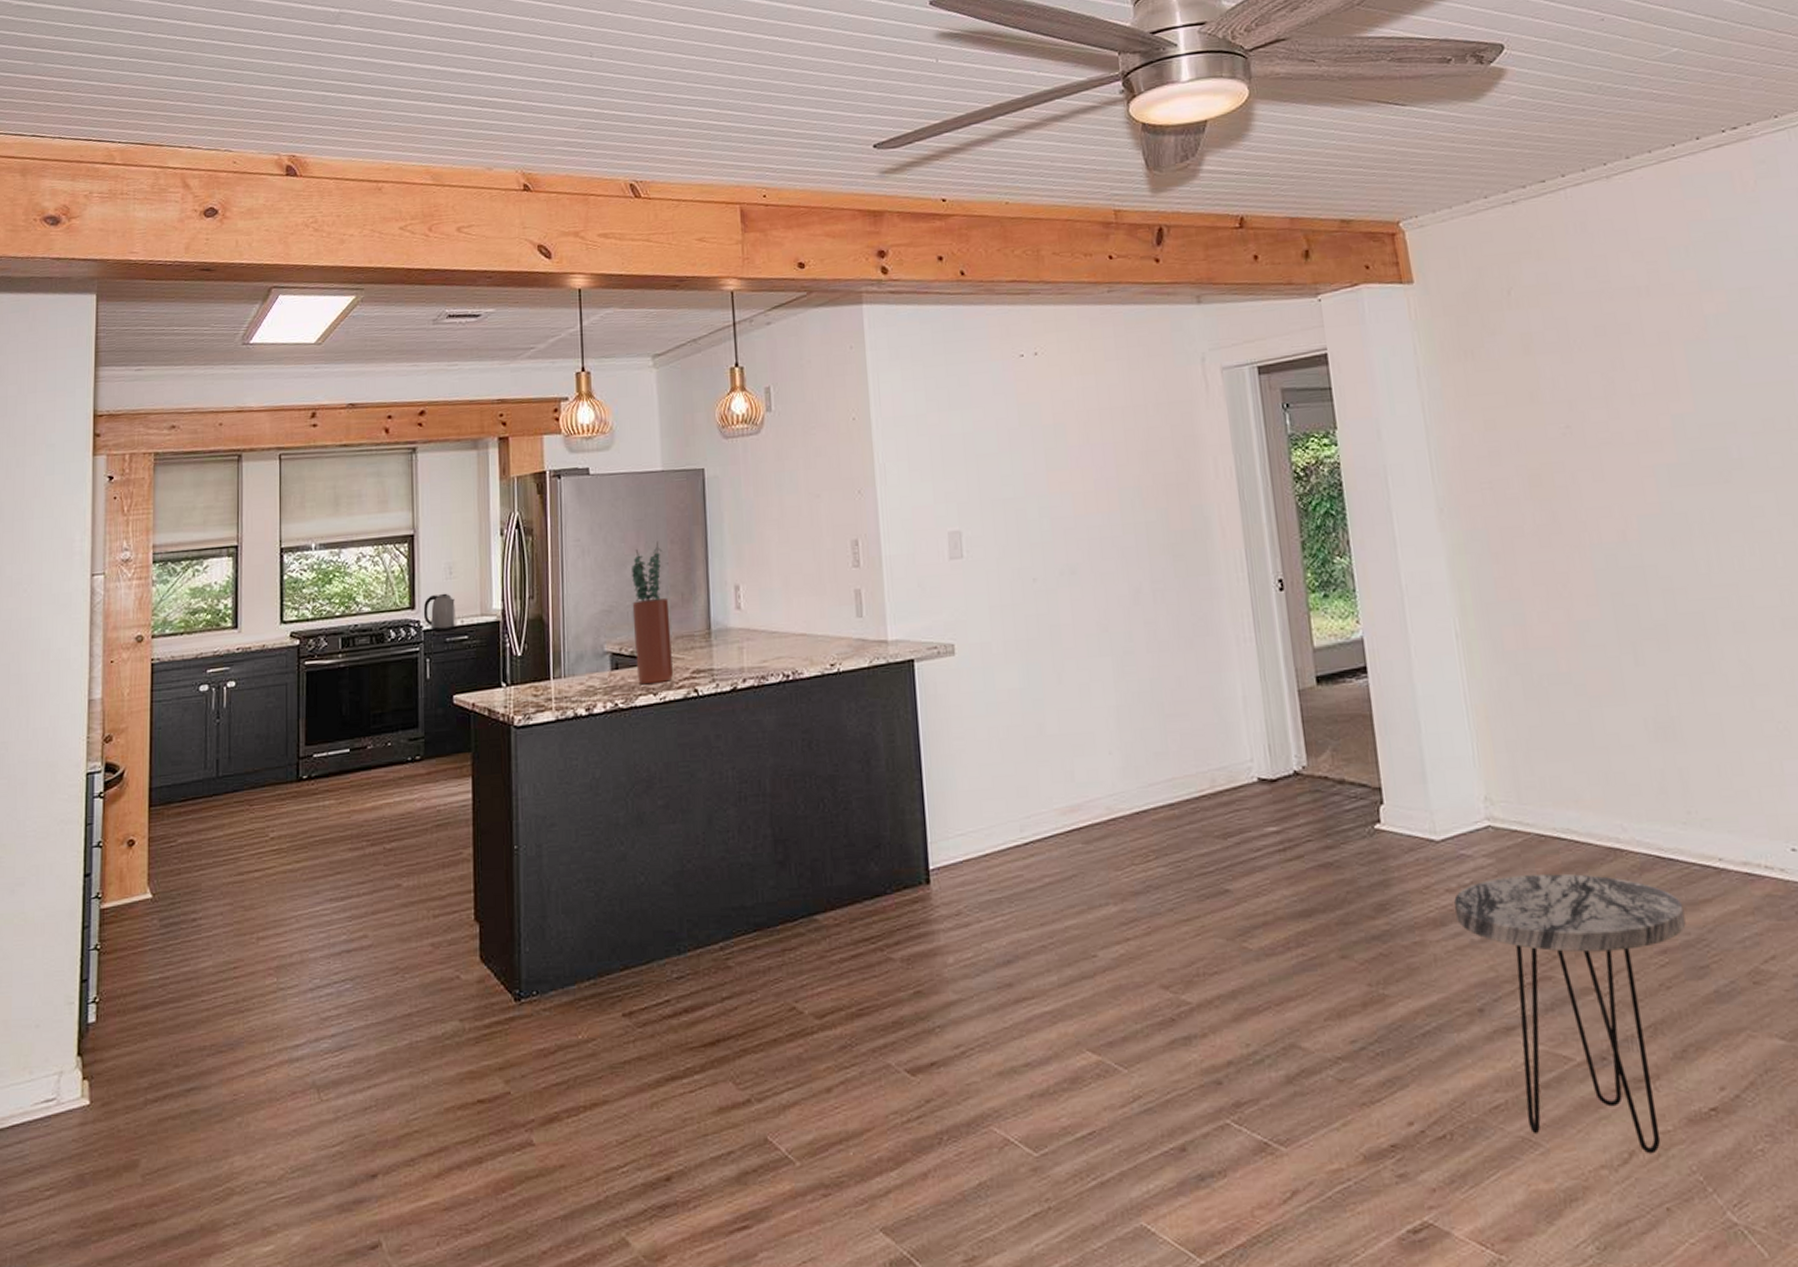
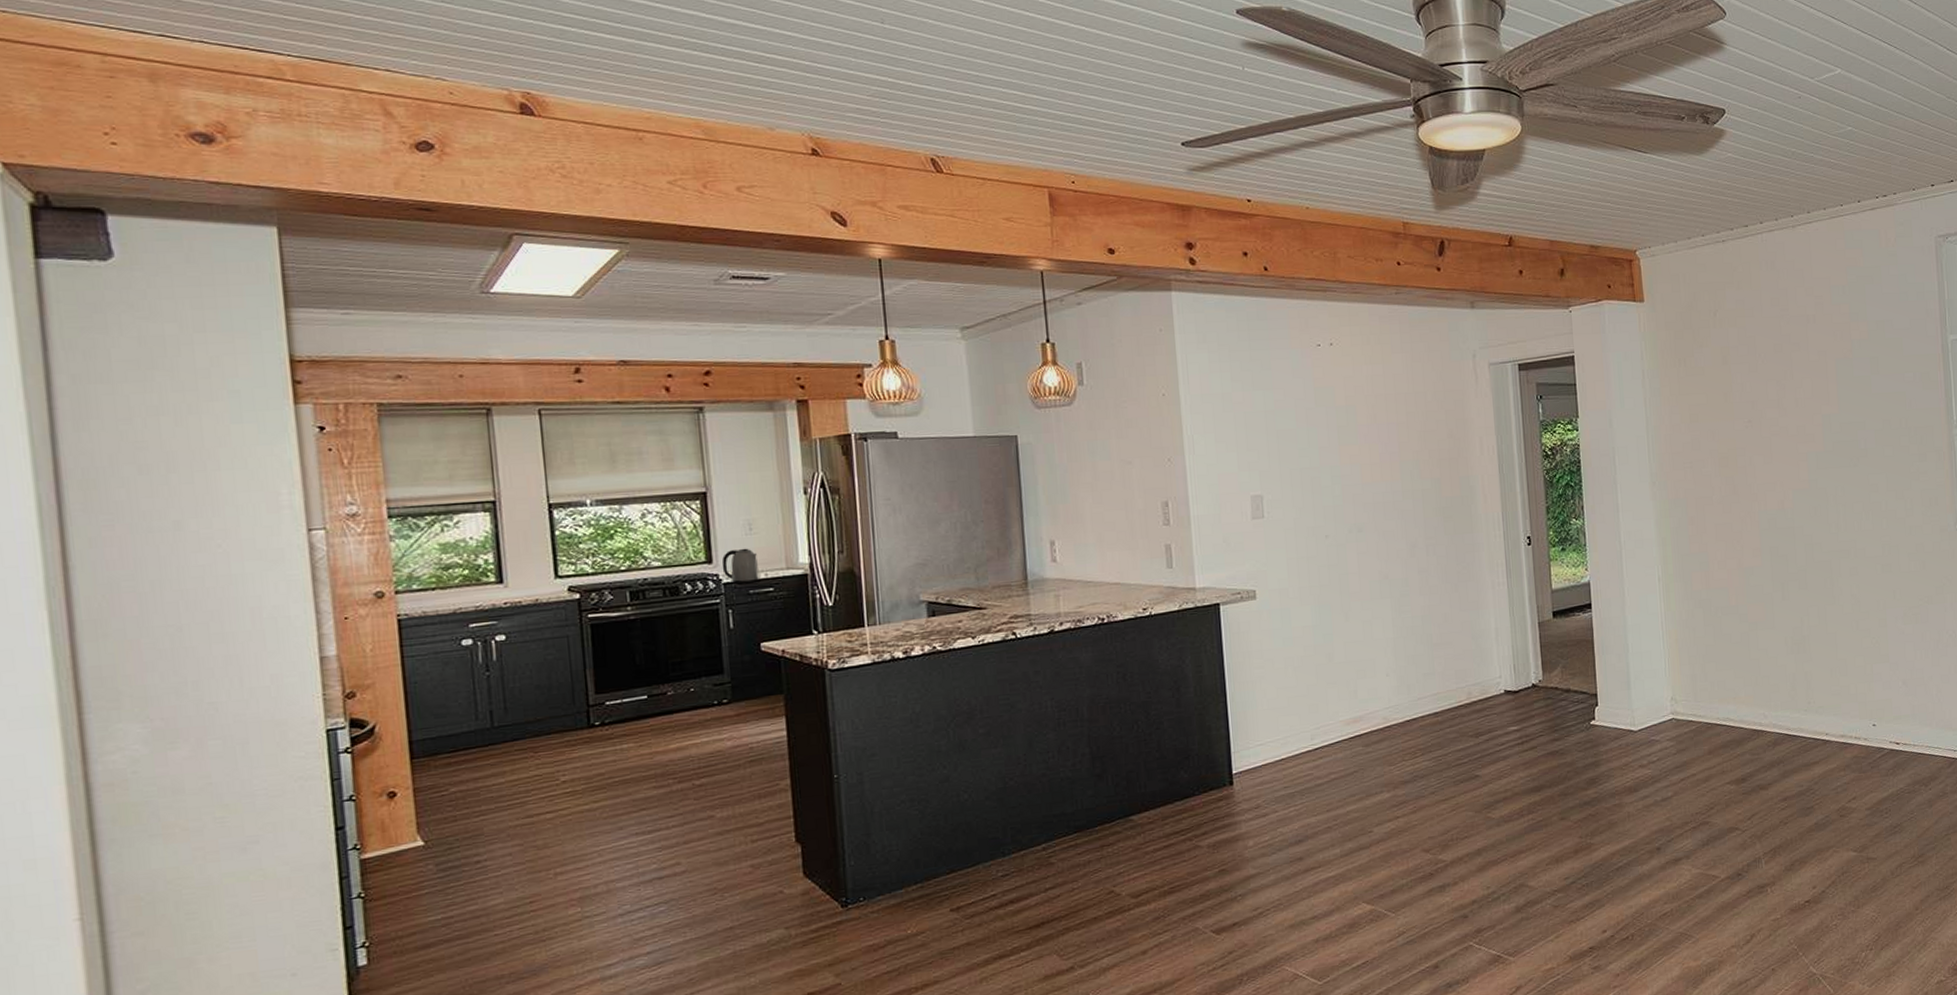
vase: present [632,542,674,685] -> none [946,502,992,630]
side table: present [1454,873,1686,1154] -> none [1645,749,1801,935]

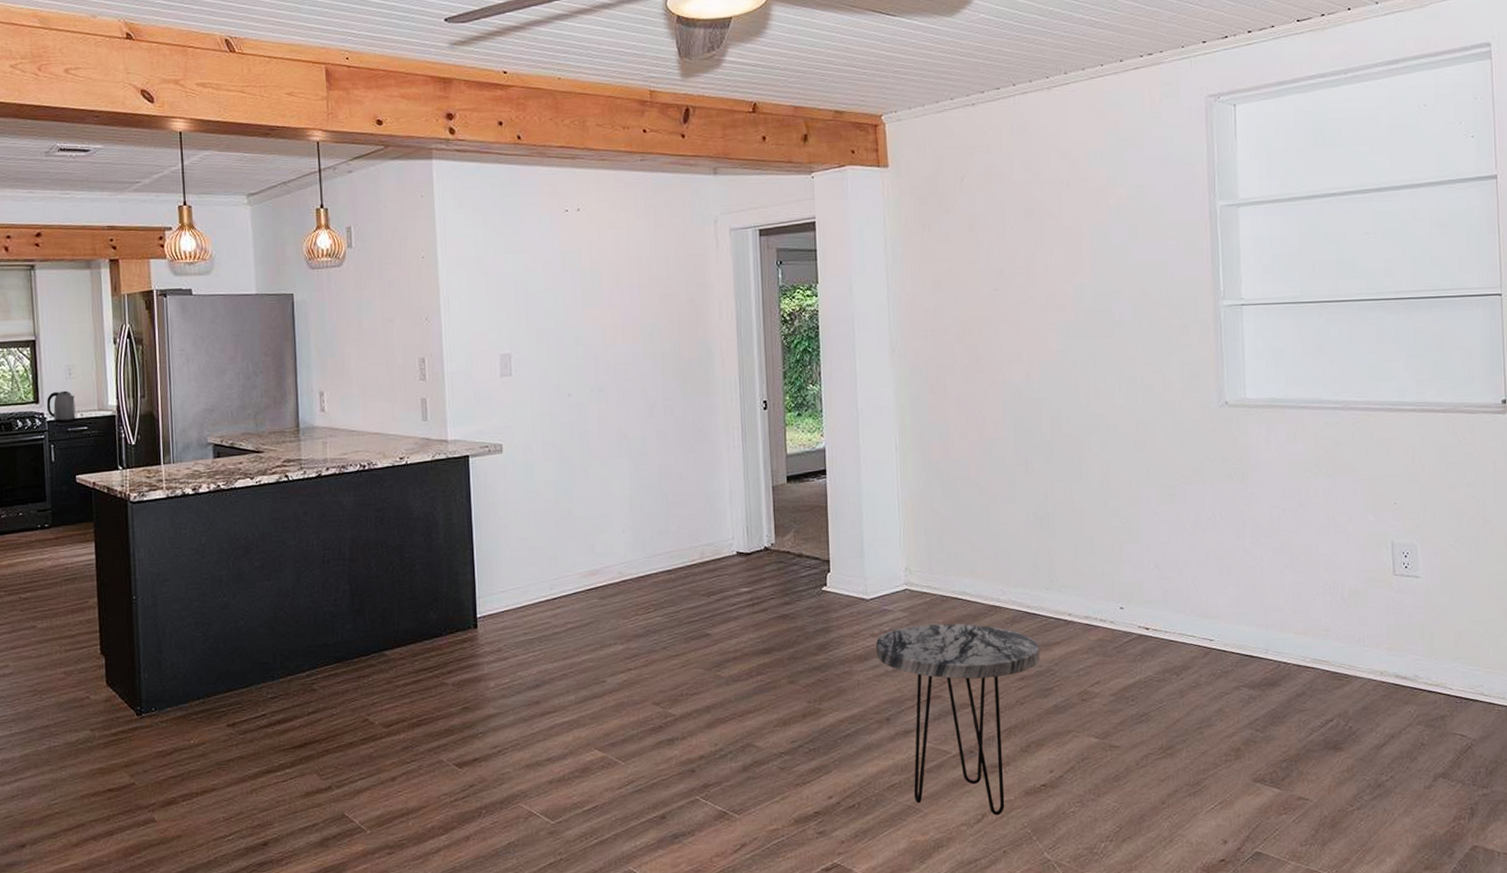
side table: none [1645,749,1801,935] -> present [876,623,1040,816]

